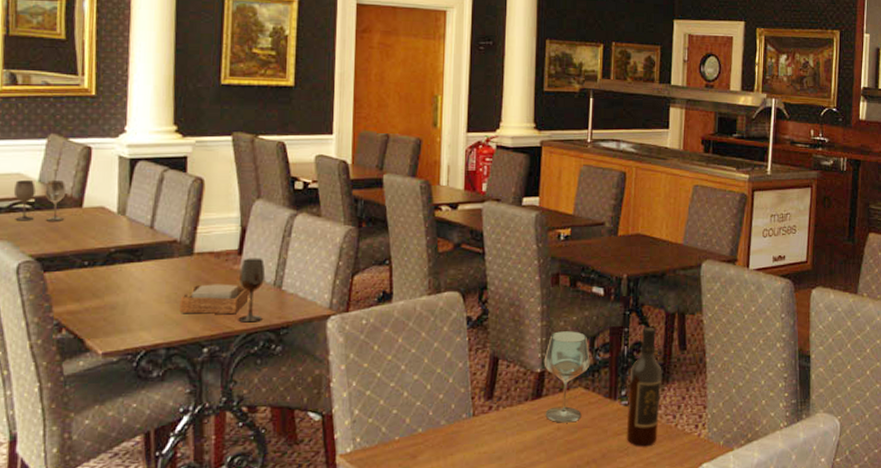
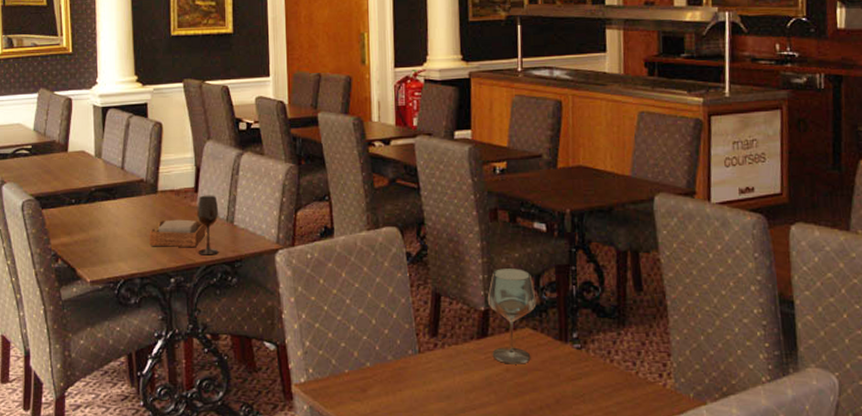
wineglass: present [13,180,67,221] -> none [15,129,55,165]
wine bottle: present [626,327,662,446] -> none [580,265,617,393]

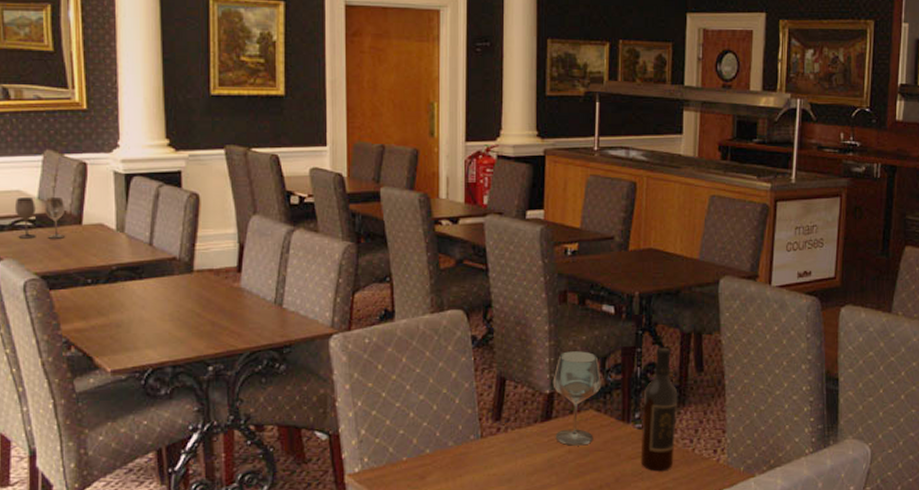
wineglass: none [15,129,55,165] -> present [14,198,66,239]
napkin holder: present [149,219,206,248] -> none [183,301,250,333]
wine glass: present [197,195,219,256] -> none [240,275,266,341]
wine bottle: none [580,265,617,393] -> present [640,347,678,471]

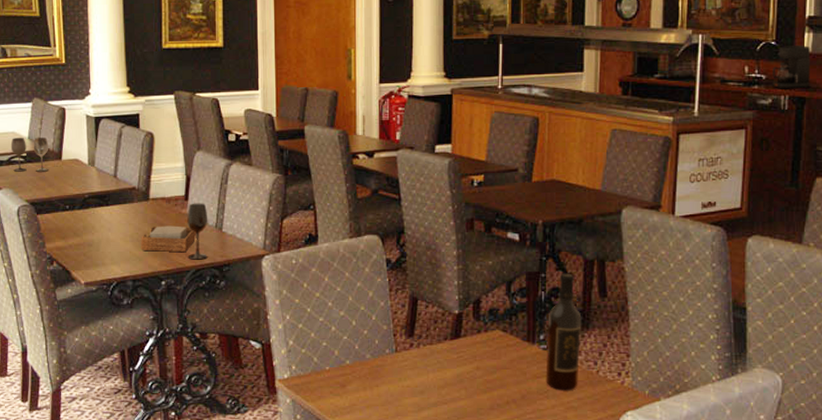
napkin holder: none [183,301,250,333] -> present [141,225,196,253]
wine glass: none [240,275,266,341] -> present [187,203,208,260]
wine glass: present [553,351,601,446] -> none [461,275,507,363]
coffee maker: none [866,113,901,157] -> present [772,45,810,89]

